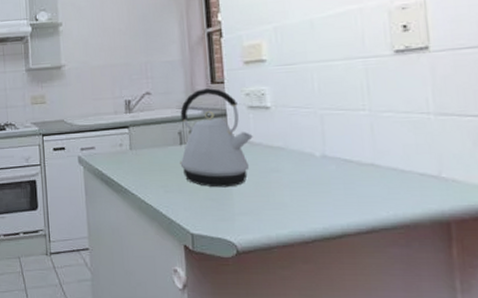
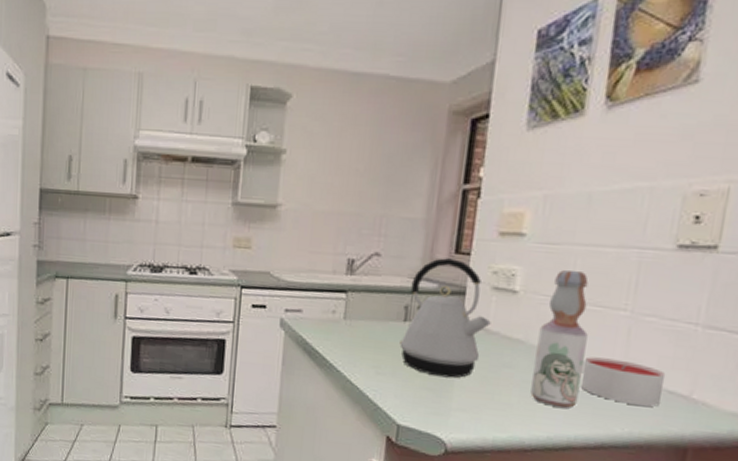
bottle: none [295,84,342,200] -> present [530,270,589,408]
candle: none [339,152,414,189] -> present [580,357,666,407]

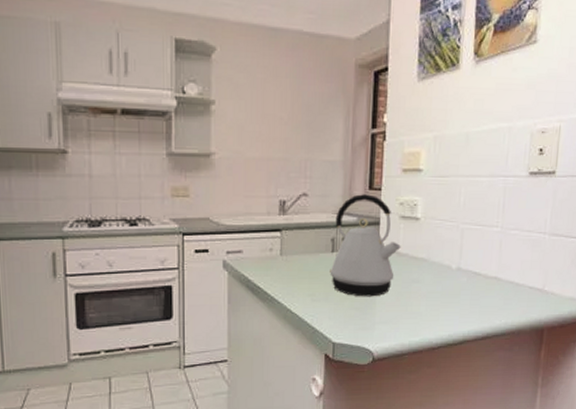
bottle: present [530,270,589,408] -> none [434,198,472,310]
candle: present [580,357,666,407] -> none [469,266,527,300]

